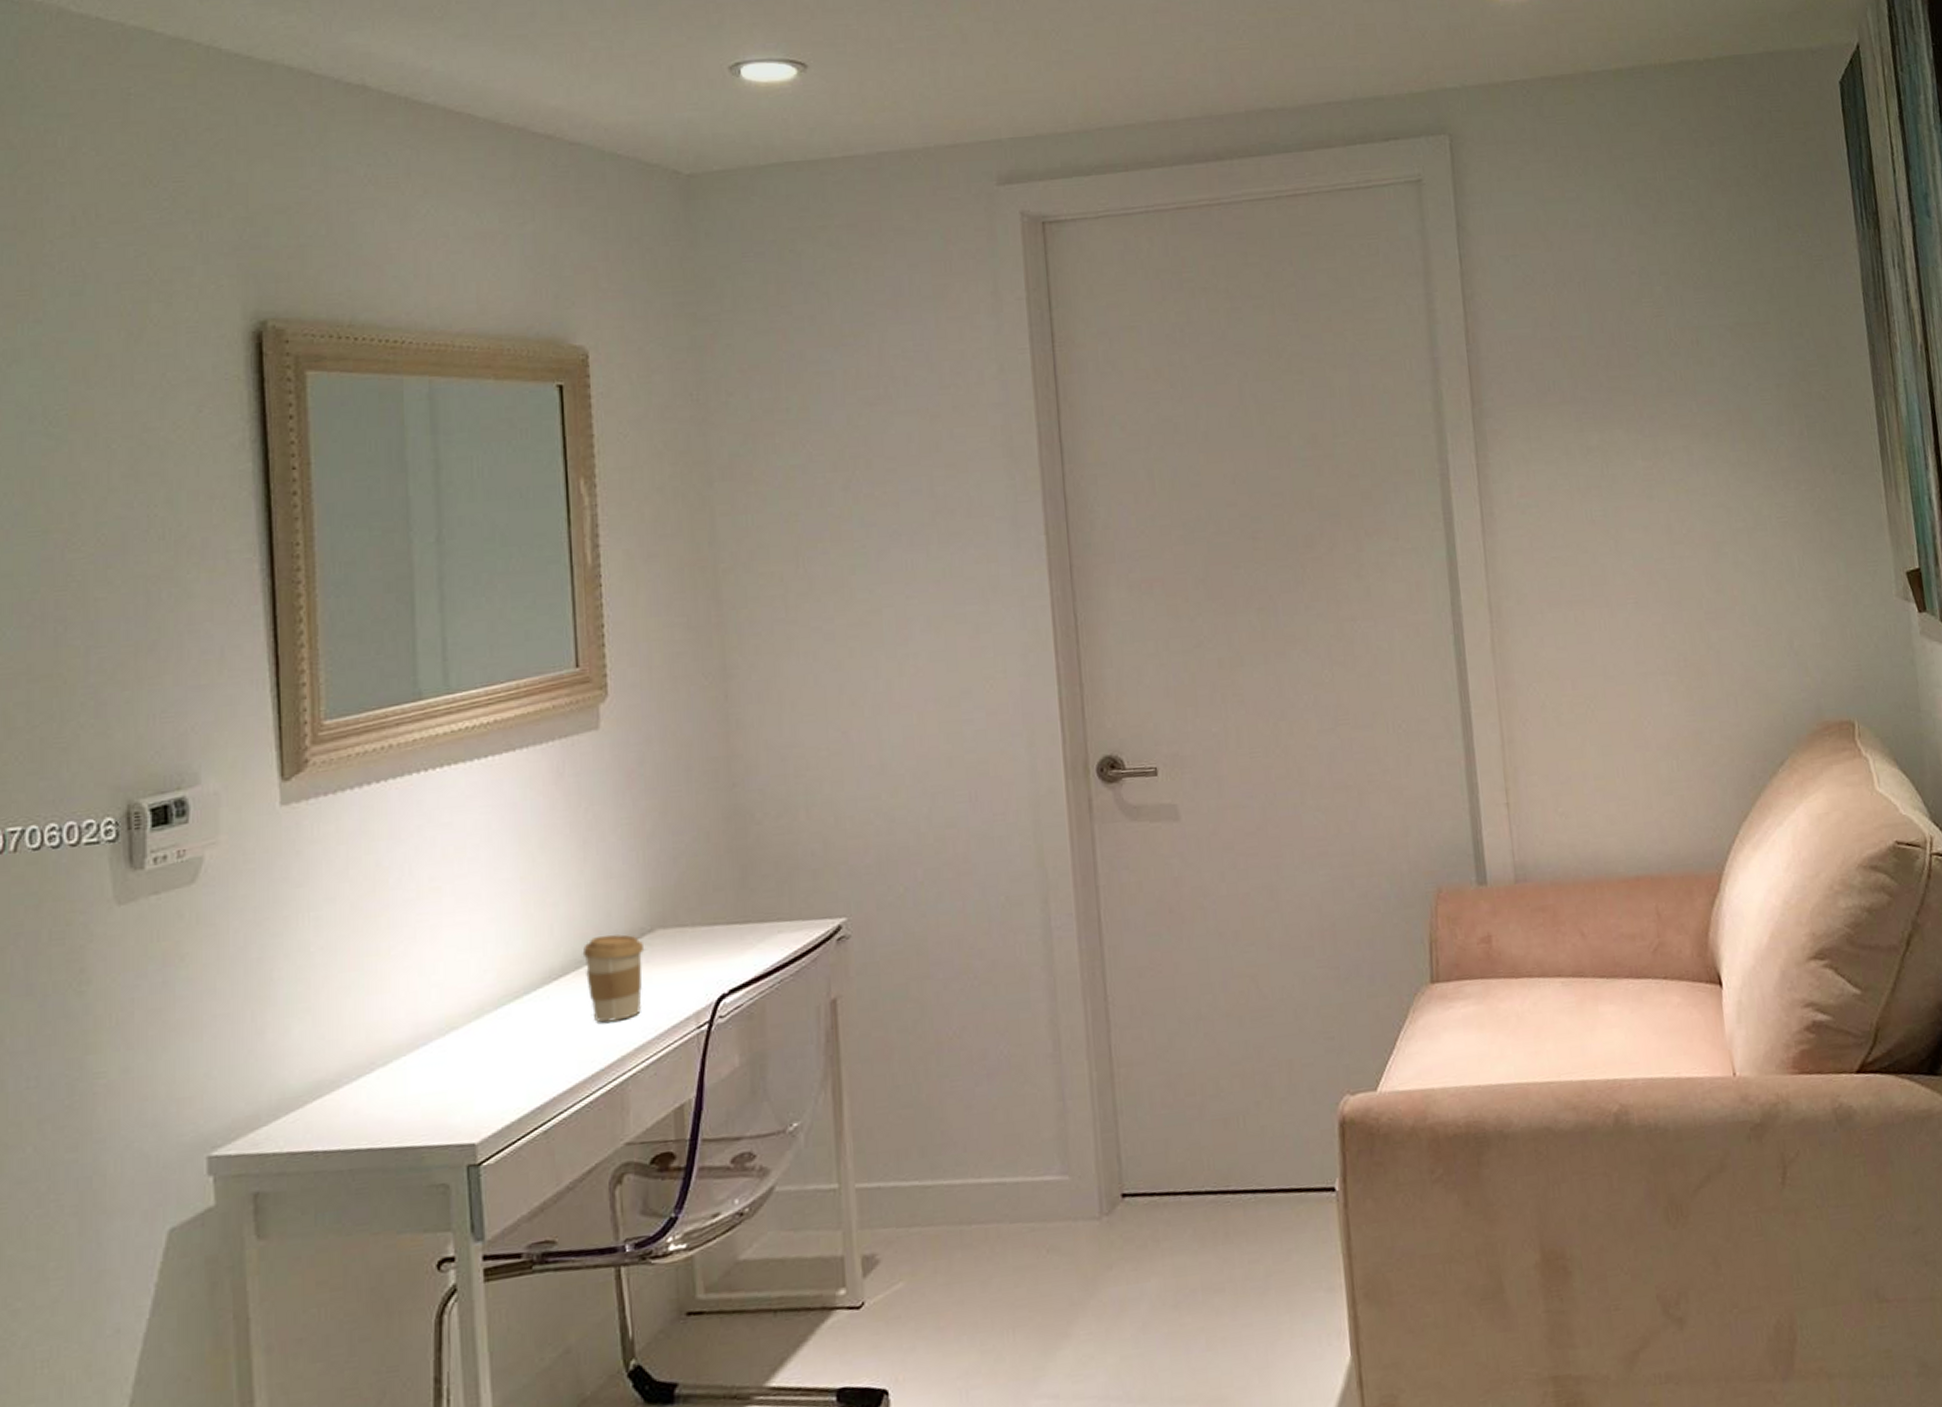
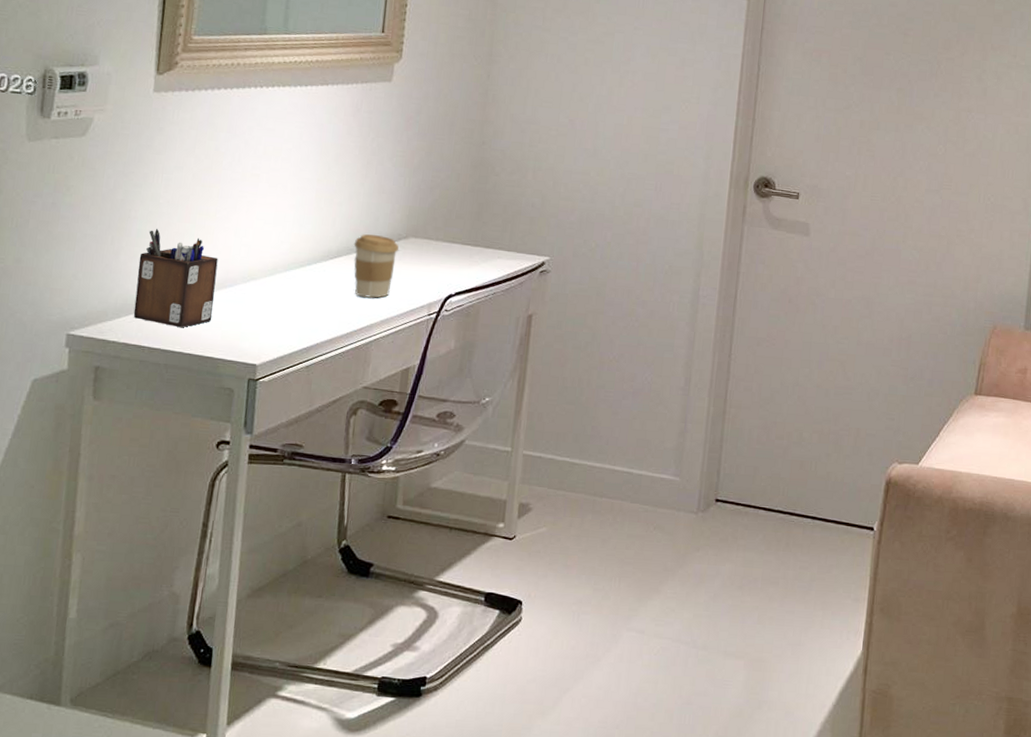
desk organizer: none [293,986,405,1116] -> present [133,228,218,328]

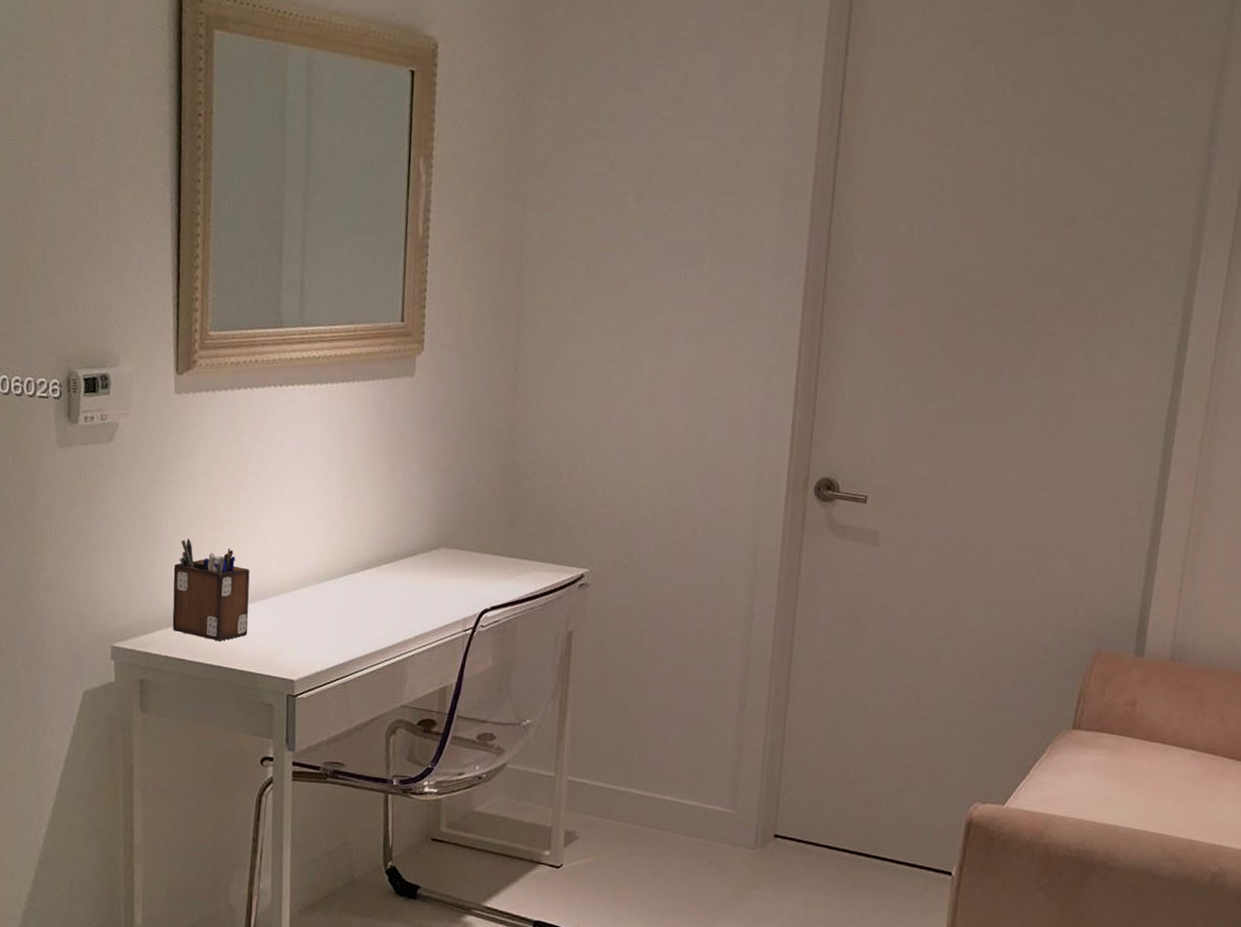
coffee cup: present [353,234,400,299] -> none [384,544,431,613]

